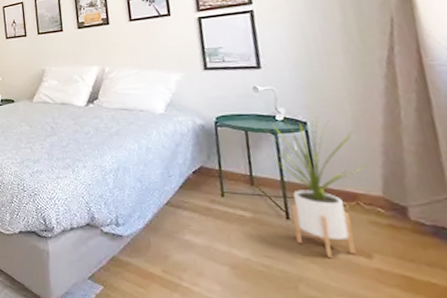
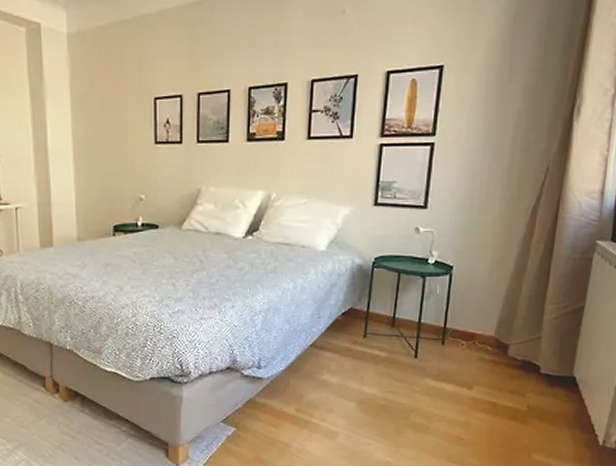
house plant: present [262,116,367,257] -> none [413,261,490,390]

